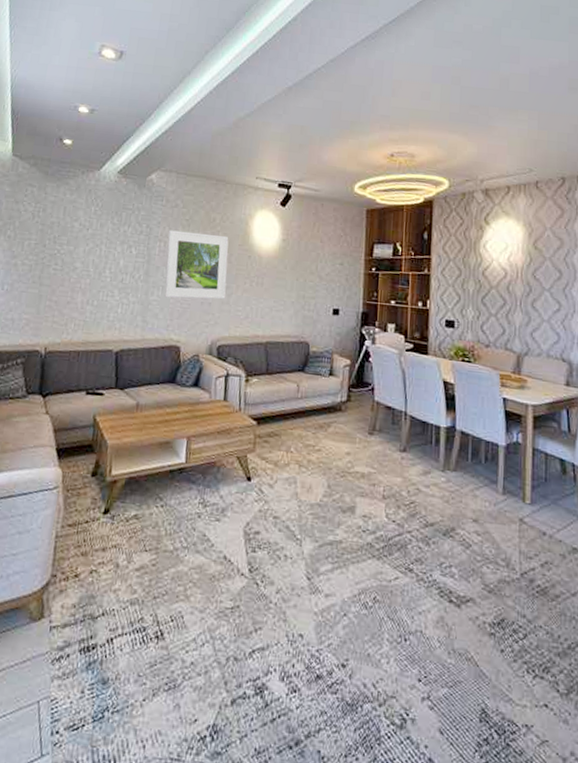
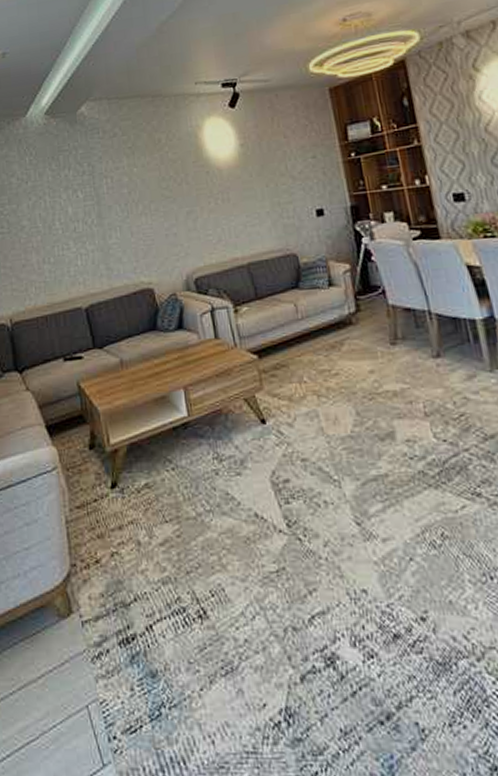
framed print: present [164,230,229,300] -> none [113,155,192,238]

